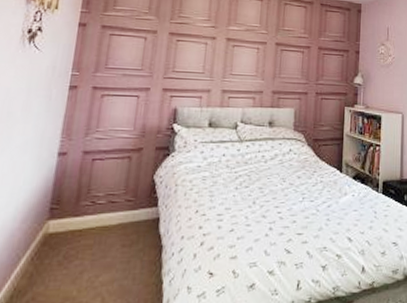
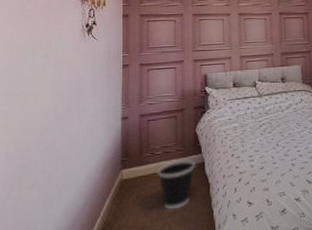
wastebasket: none [95,212,147,277] -> present [157,158,195,210]

